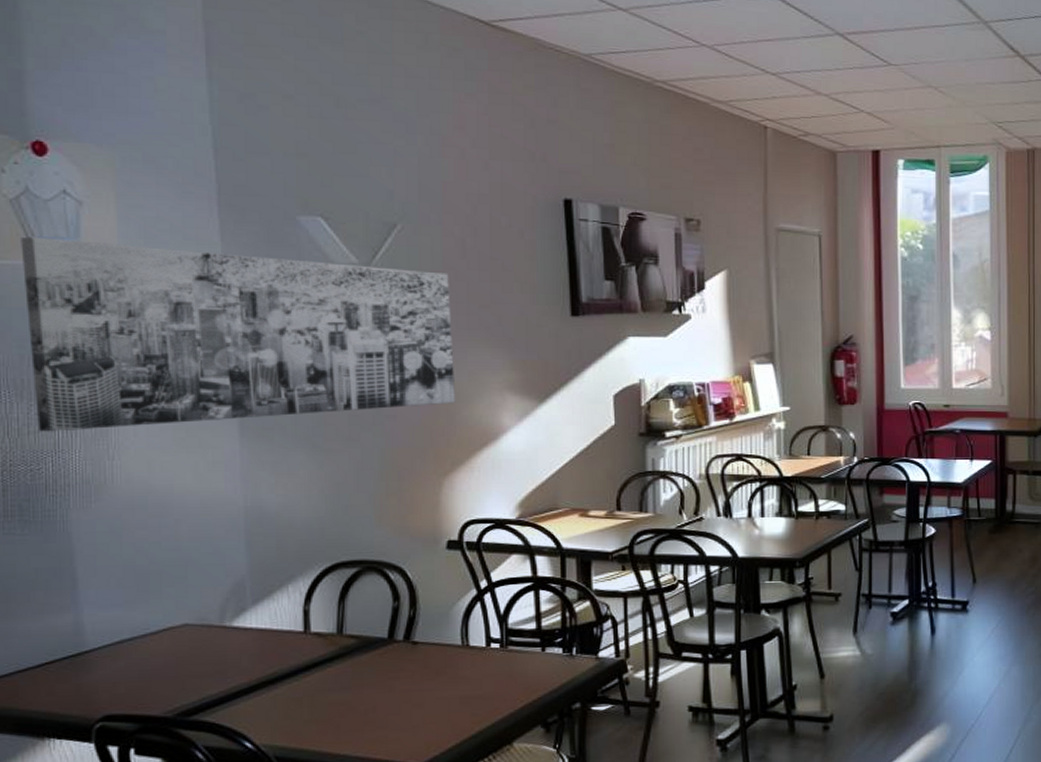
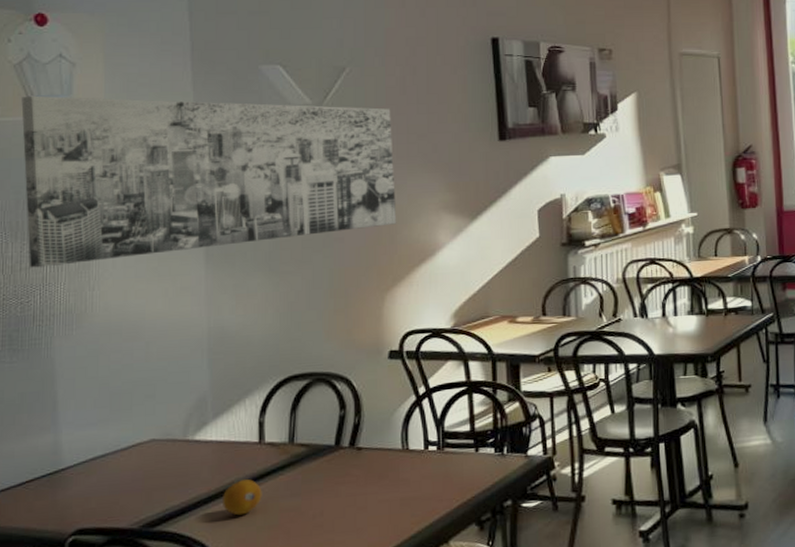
fruit: none [265,669,309,708] -> present [223,478,262,516]

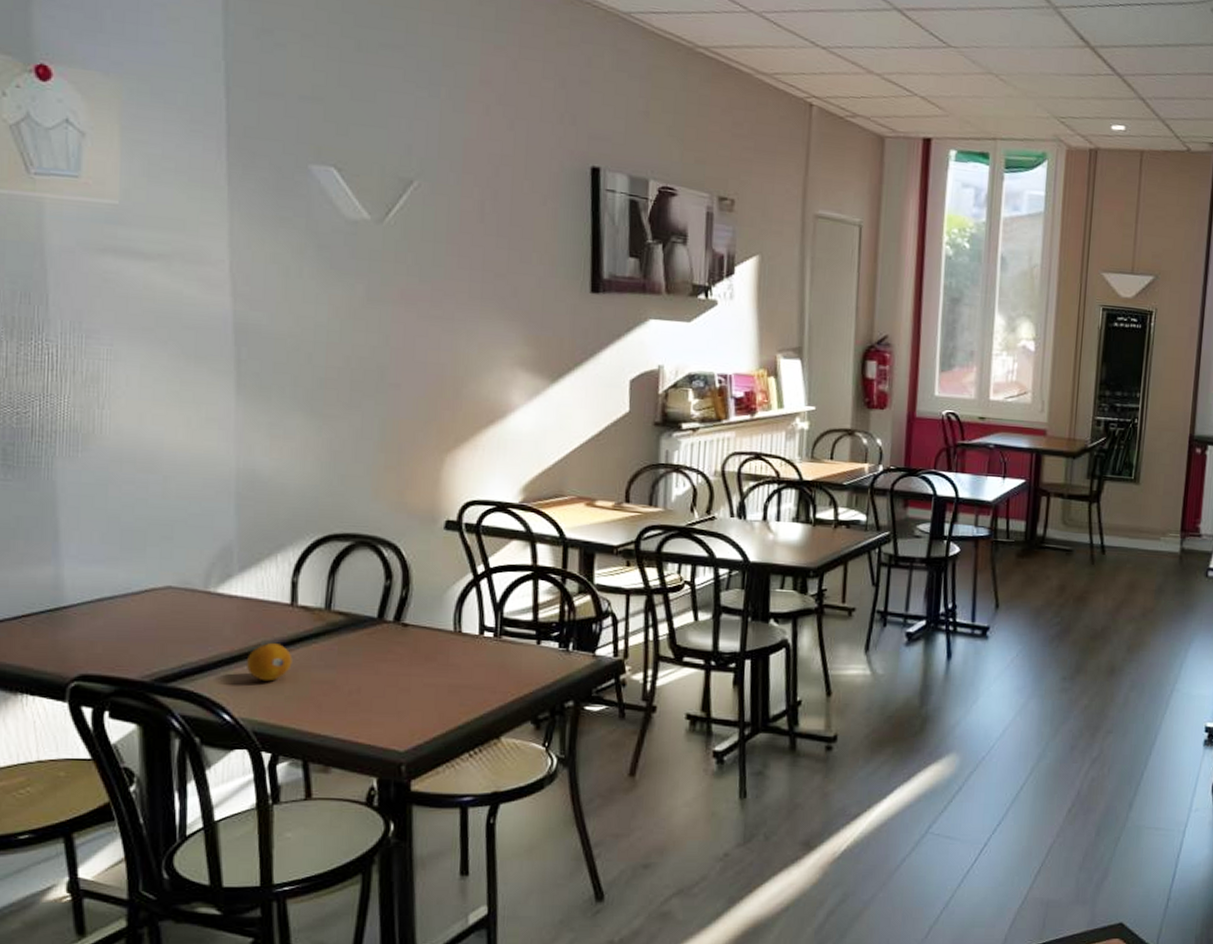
wall art: present [21,95,397,268] -> none [18,165,465,377]

